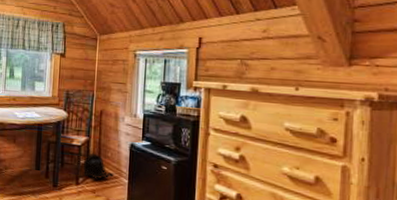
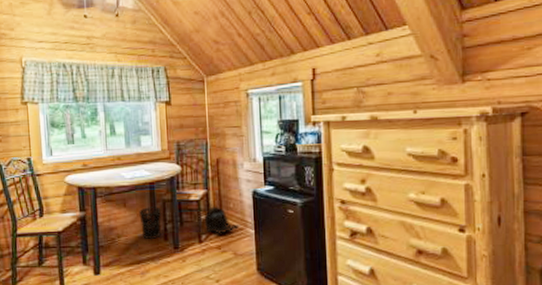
wastebasket: none [26,145,46,175] -> present [139,206,162,239]

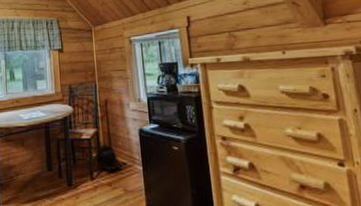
wastebasket: present [139,206,162,239] -> none [35,145,57,177]

